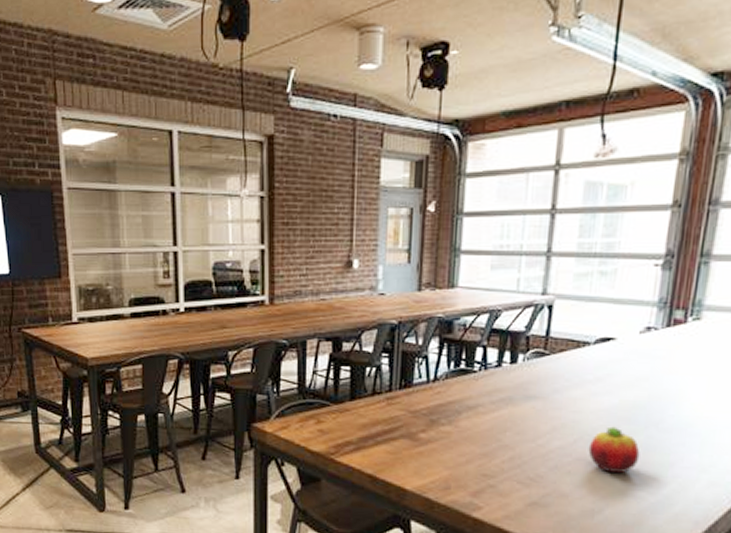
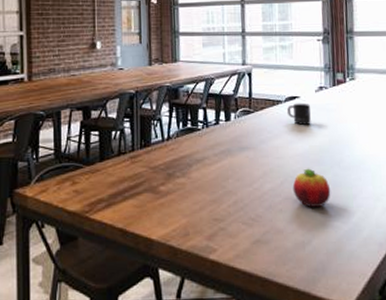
mug: none [596,346,629,374] -> present [287,103,311,125]

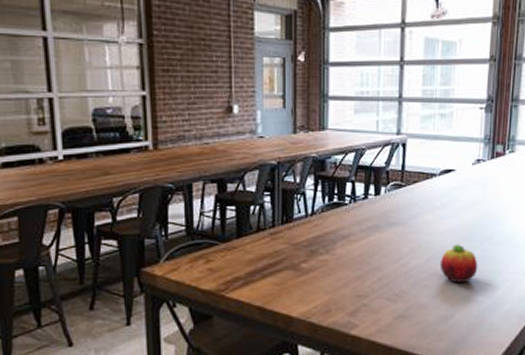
mug: present [287,103,311,125] -> none [441,176,465,200]

